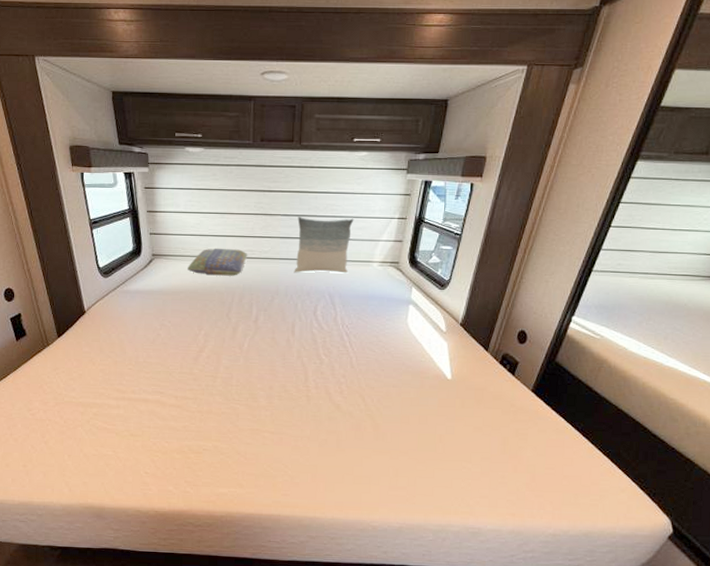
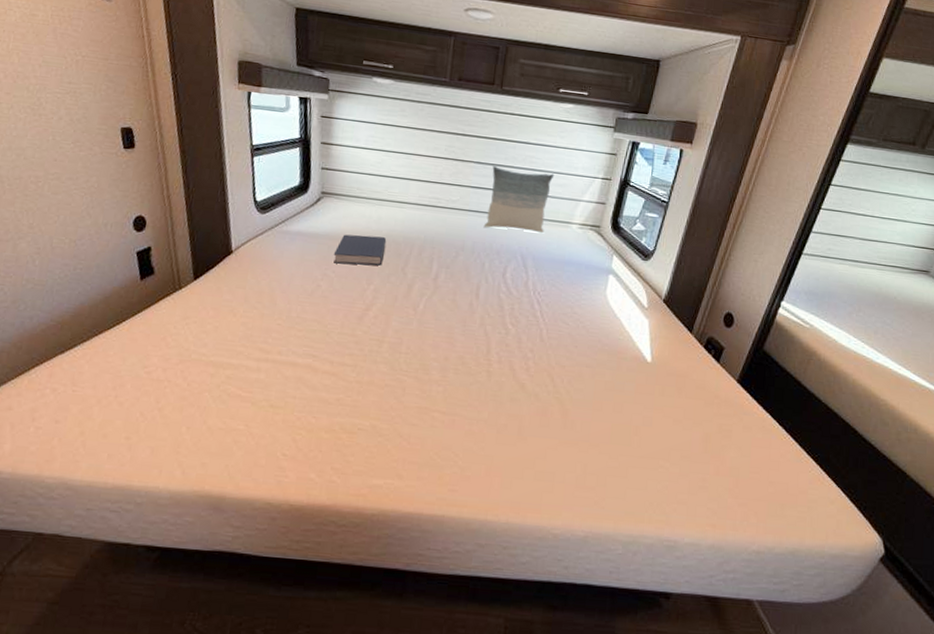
book: none [168,288,211,315] -> present [333,234,387,266]
cushion: present [187,248,248,276] -> none [361,191,433,226]

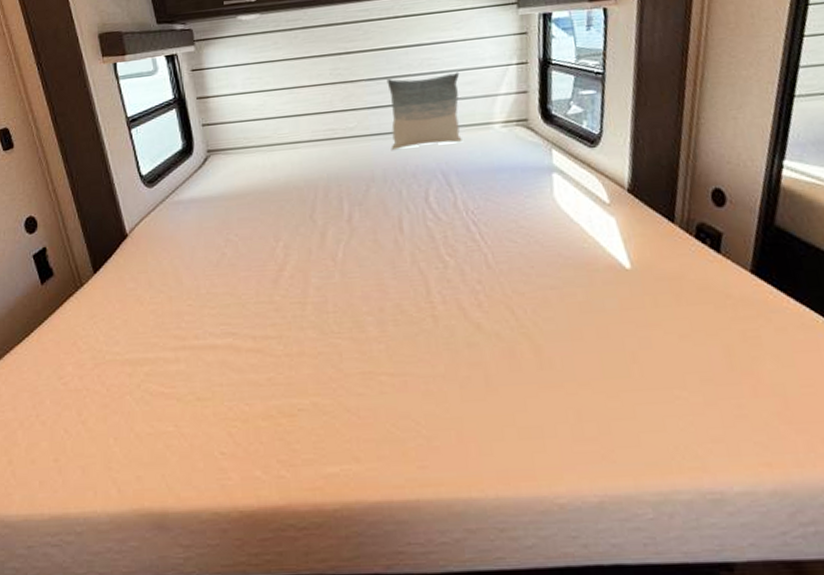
book: present [333,234,387,266] -> none [232,185,287,225]

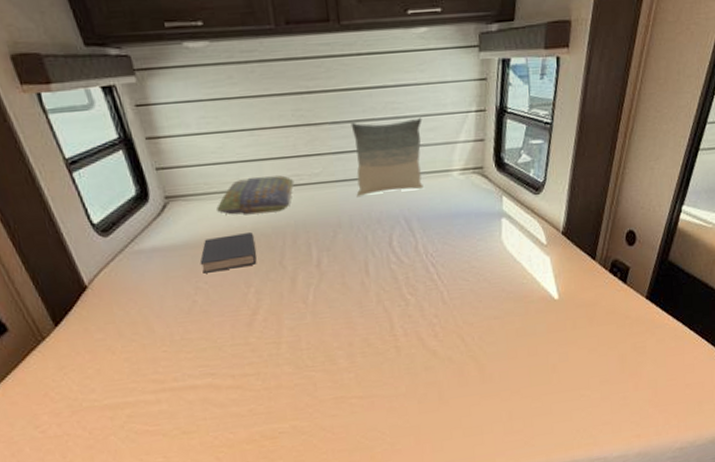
book: none [232,185,287,225] -> present [200,232,257,273]
cushion: none [253,130,329,168] -> present [216,175,295,215]

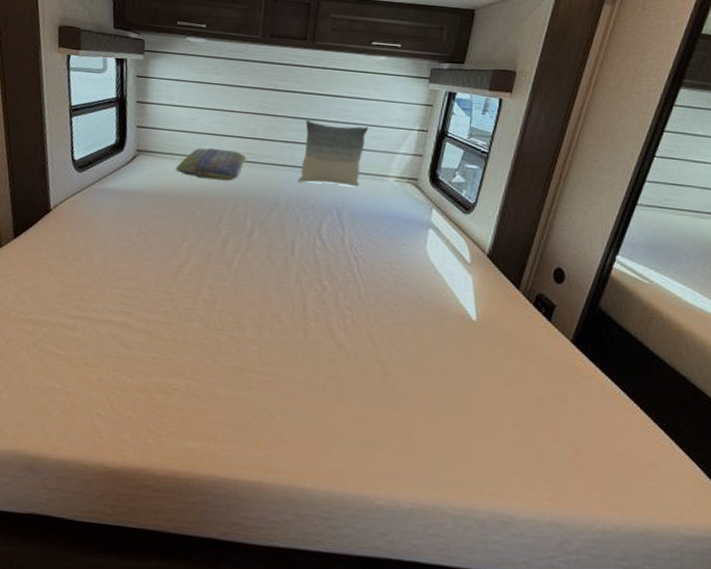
book: present [200,232,257,273] -> none [148,191,201,222]

